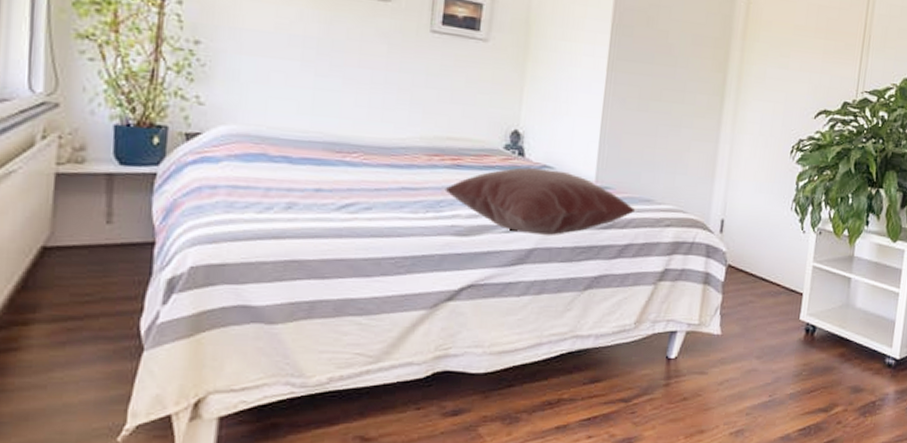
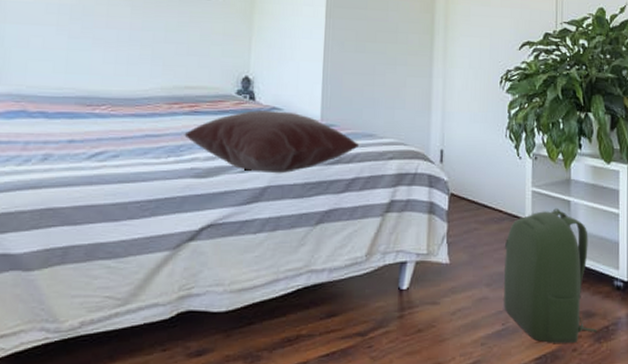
backpack: none [772,285,866,416] -> present [504,208,597,343]

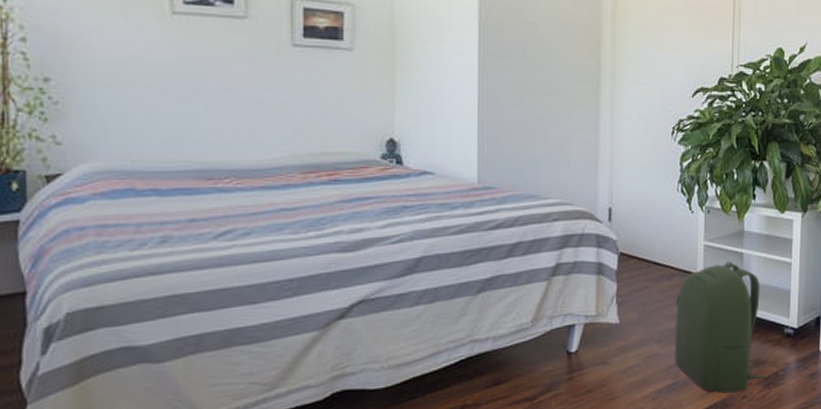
cushion: present [184,110,360,174] -> none [324,175,522,243]

